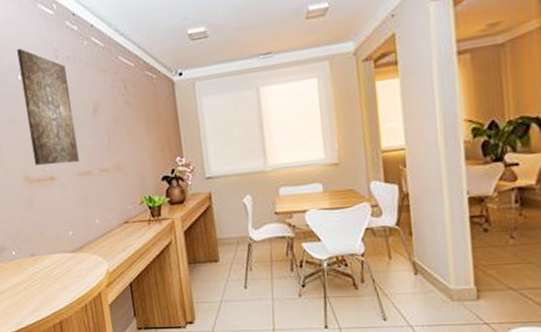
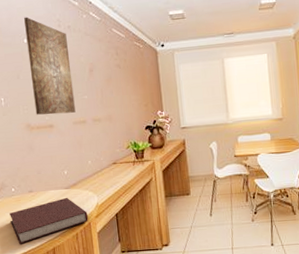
notebook: none [11,262,98,315] -> present [9,197,88,244]

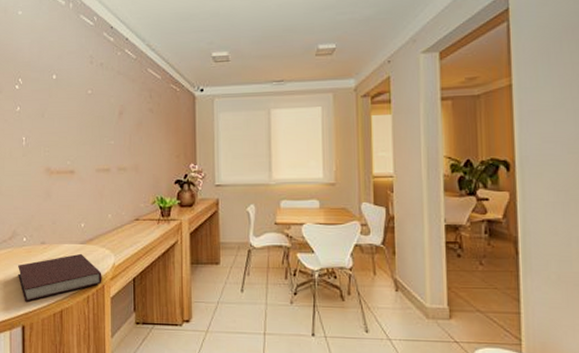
wall art: present [24,17,76,115] -> none [55,51,100,159]

